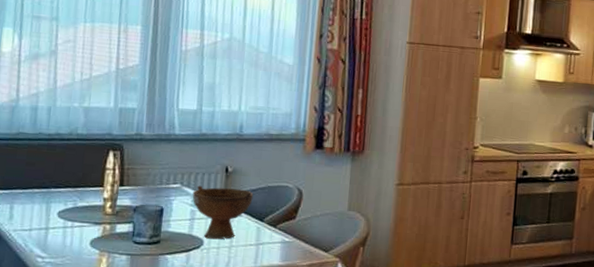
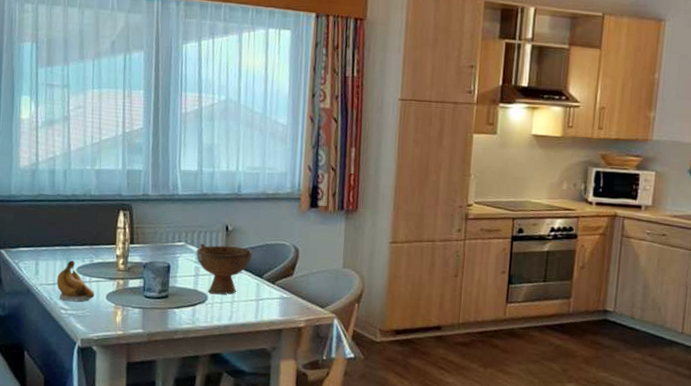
banana: none [33,204,77,250] -> present [57,260,95,303]

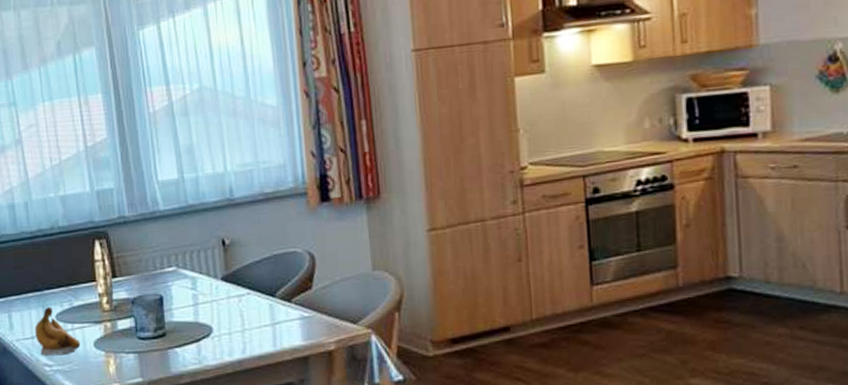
bowl: present [196,243,253,295] -> none [190,263,259,325]

